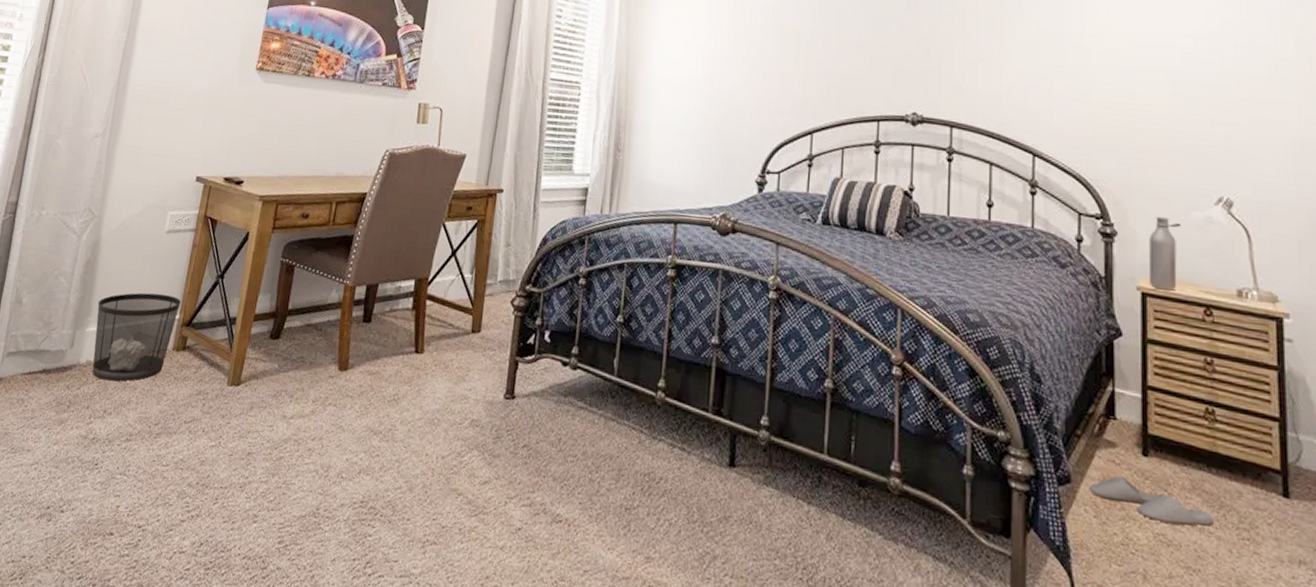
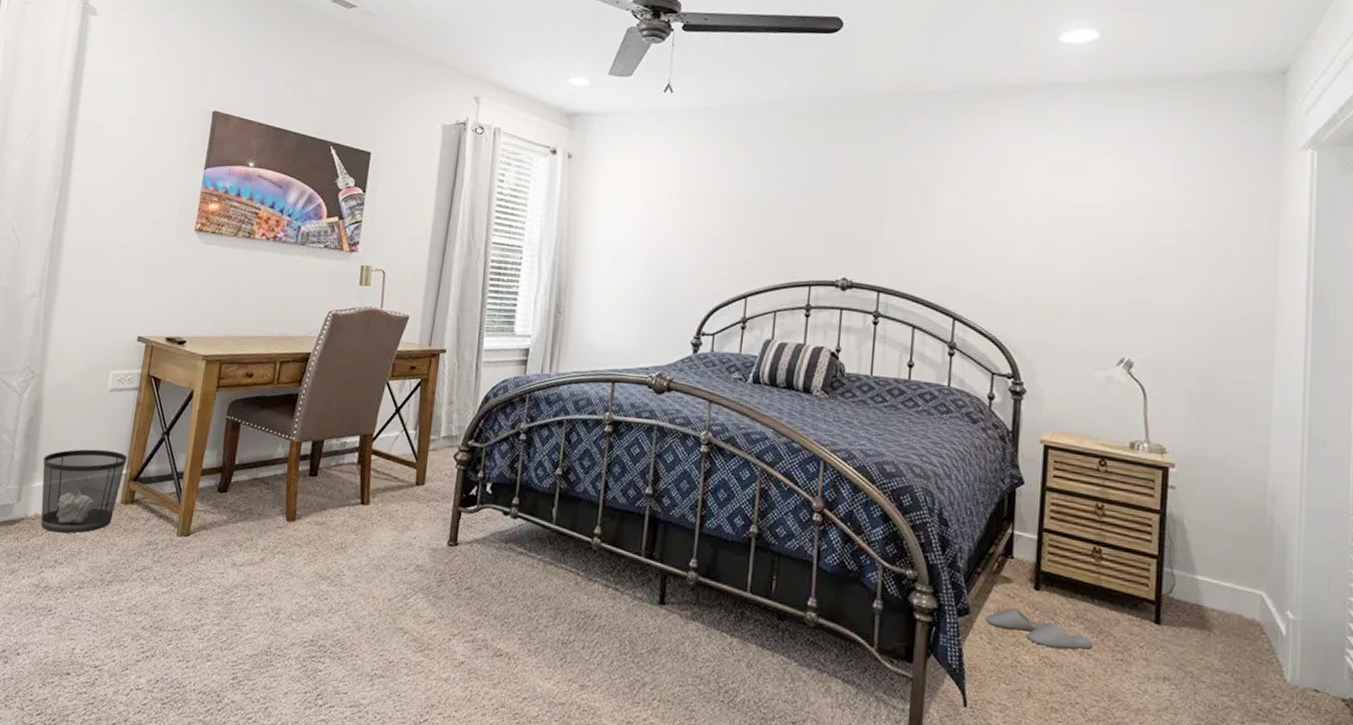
water bottle: present [1149,216,1181,291] -> none [1052,375,1084,444]

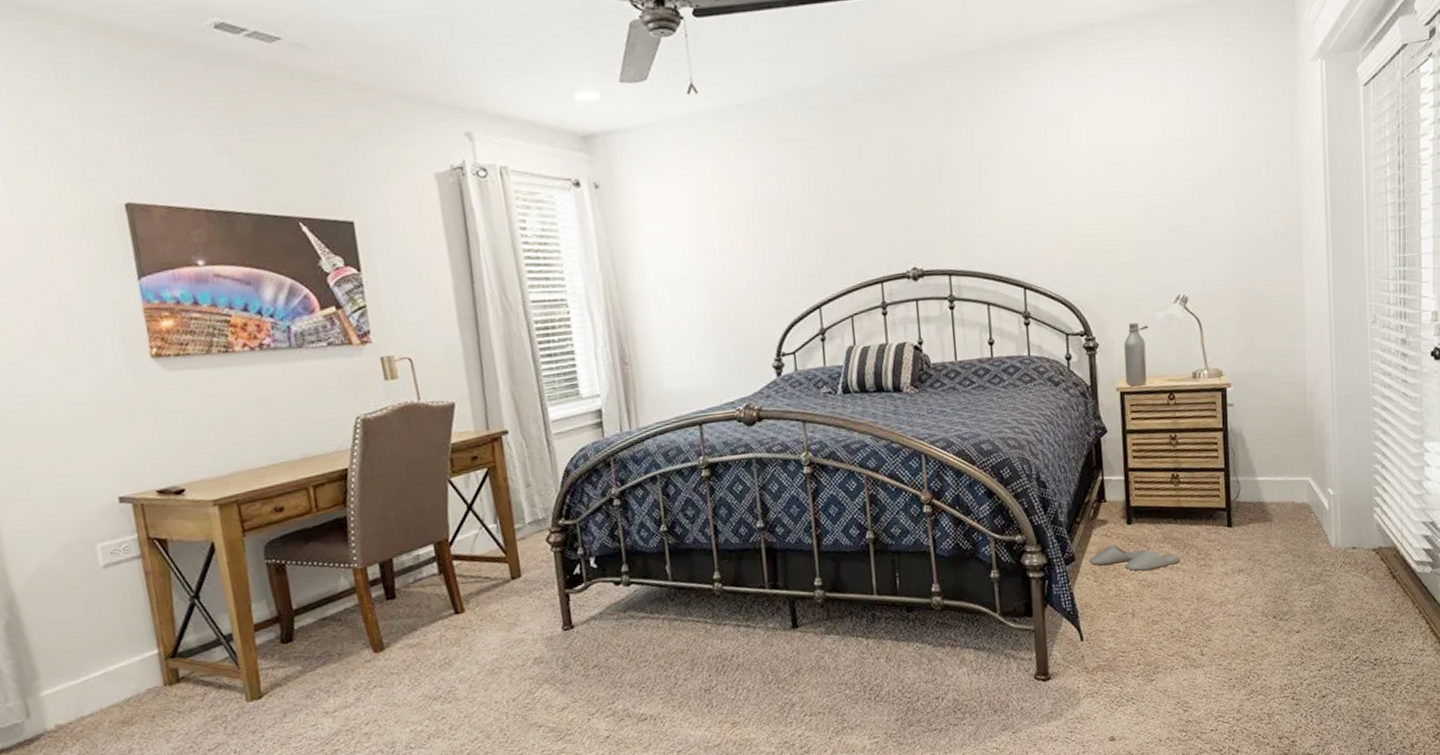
waste bin: present [40,449,127,533] -> none [42,632,159,739]
water bottle: none [1052,375,1084,444] -> present [1124,322,1148,387]

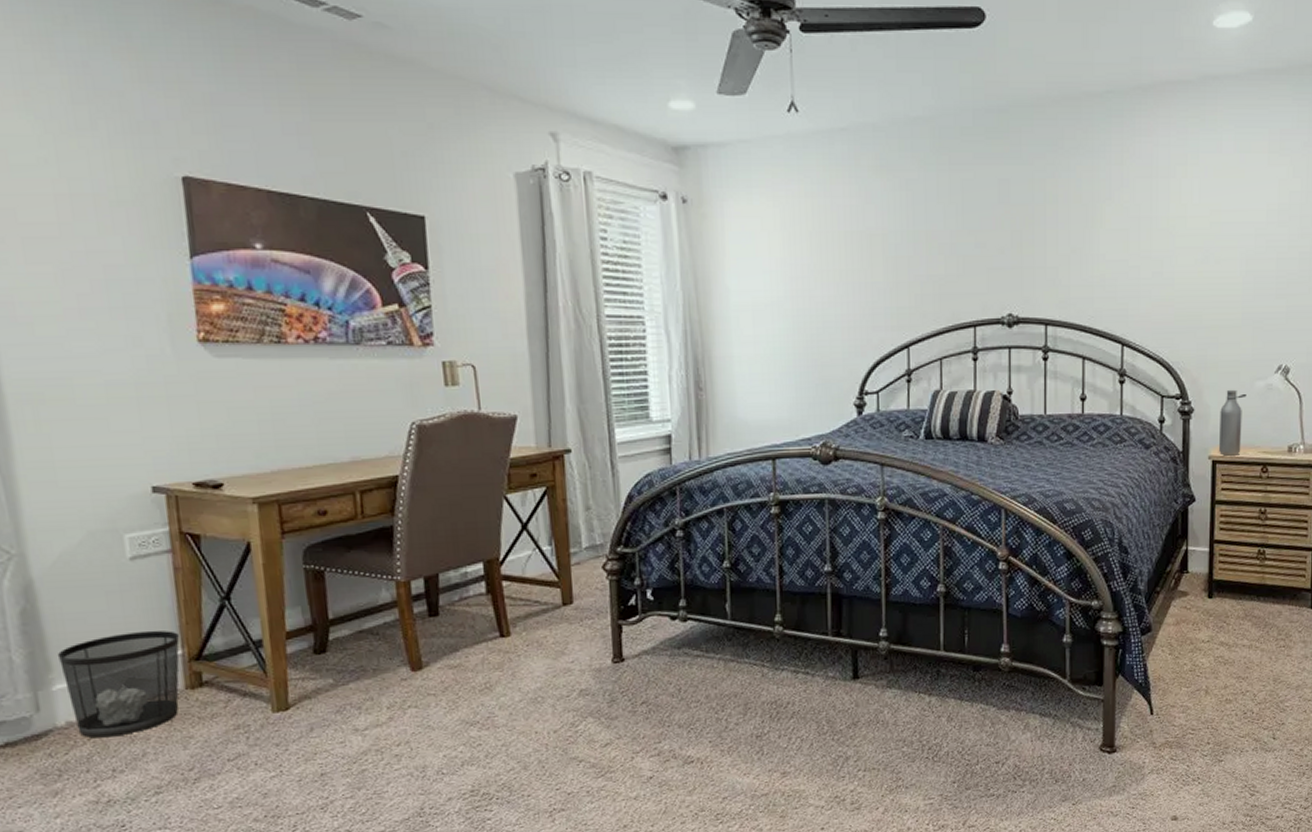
waste bin: none [42,632,159,739] -> present [57,631,180,739]
slippers: present [1089,544,1180,572] -> none [1166,617,1259,648]

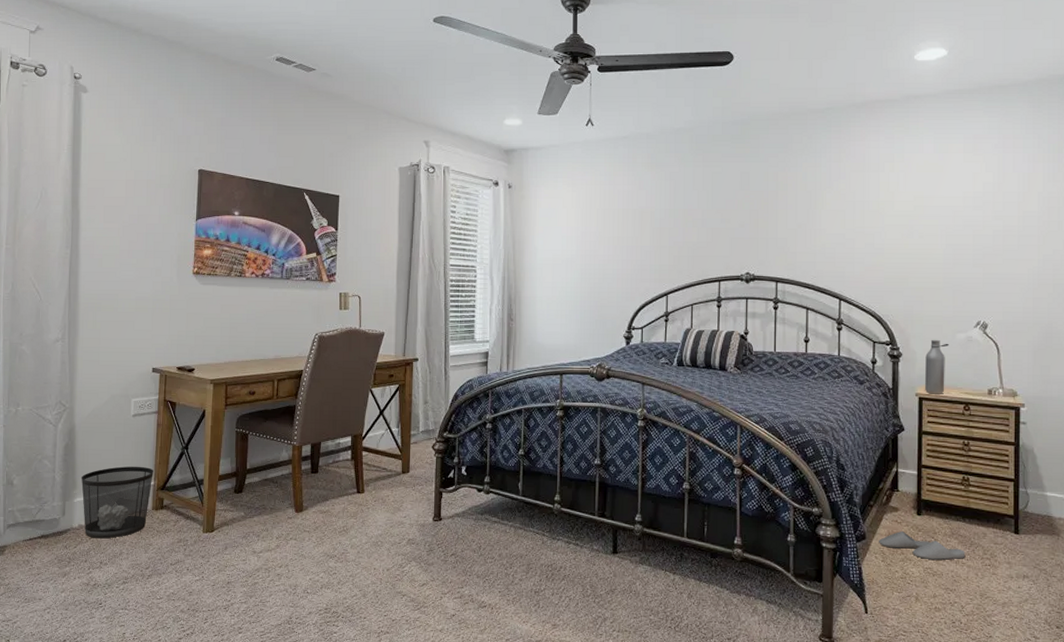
slippers: none [1166,617,1259,648] -> present [879,530,966,561]

